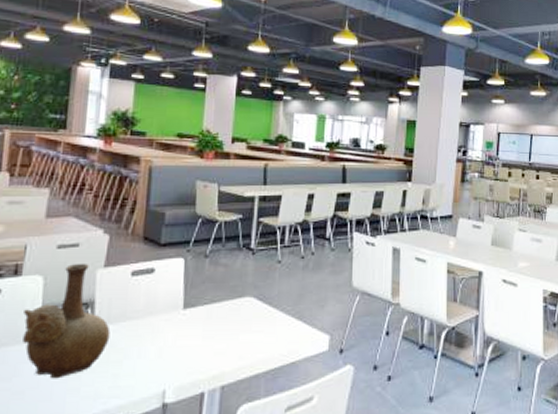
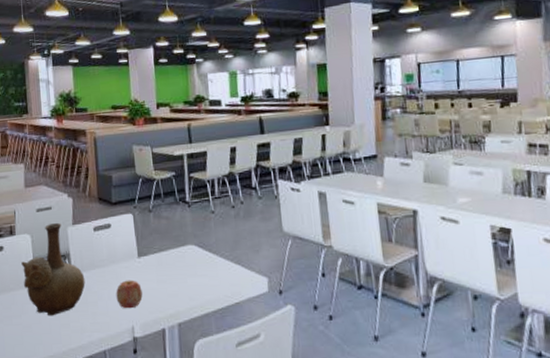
apple: none [148,335,183,369] -> present [116,280,143,309]

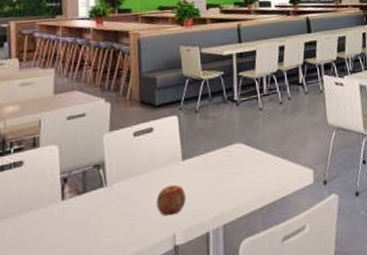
vase: present [21,222,85,316] -> none [45,130,122,235]

